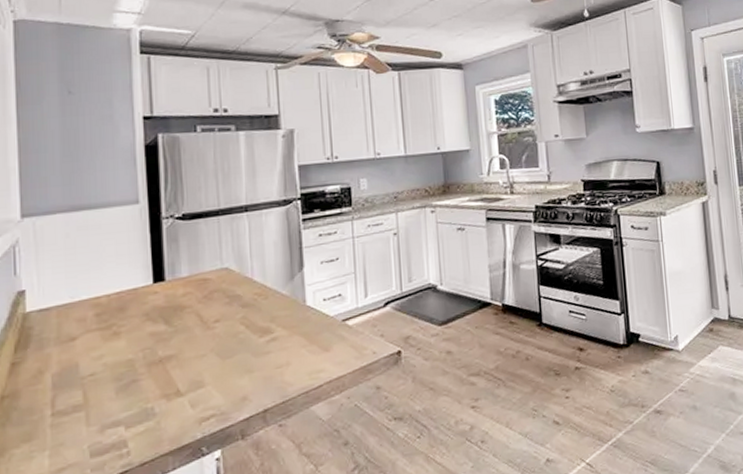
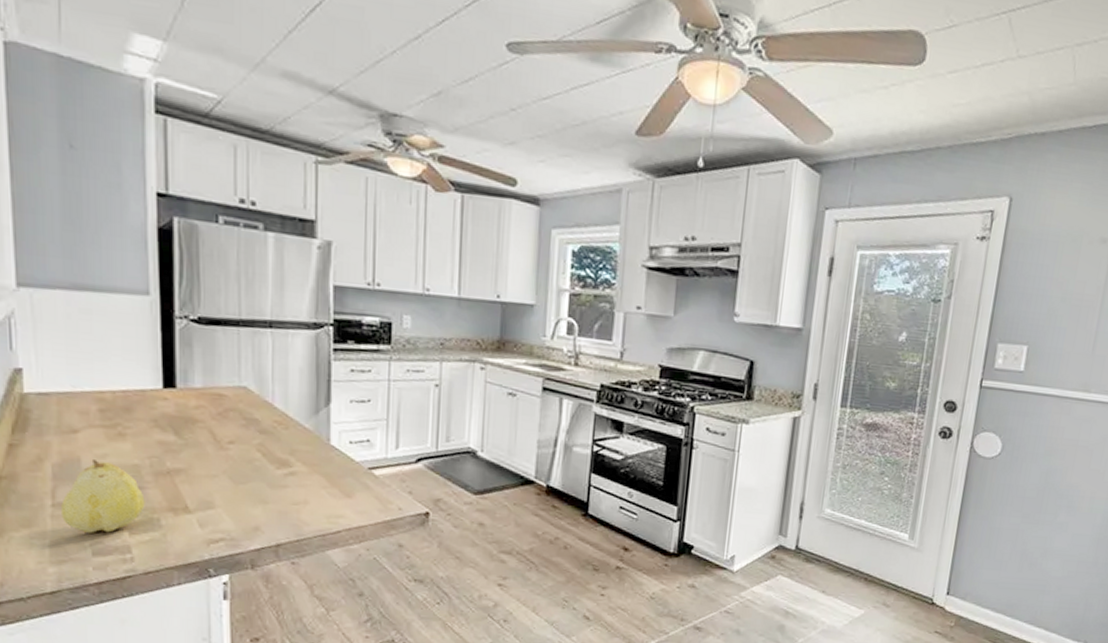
fruit: none [60,362,140,436] -> present [61,460,145,533]

